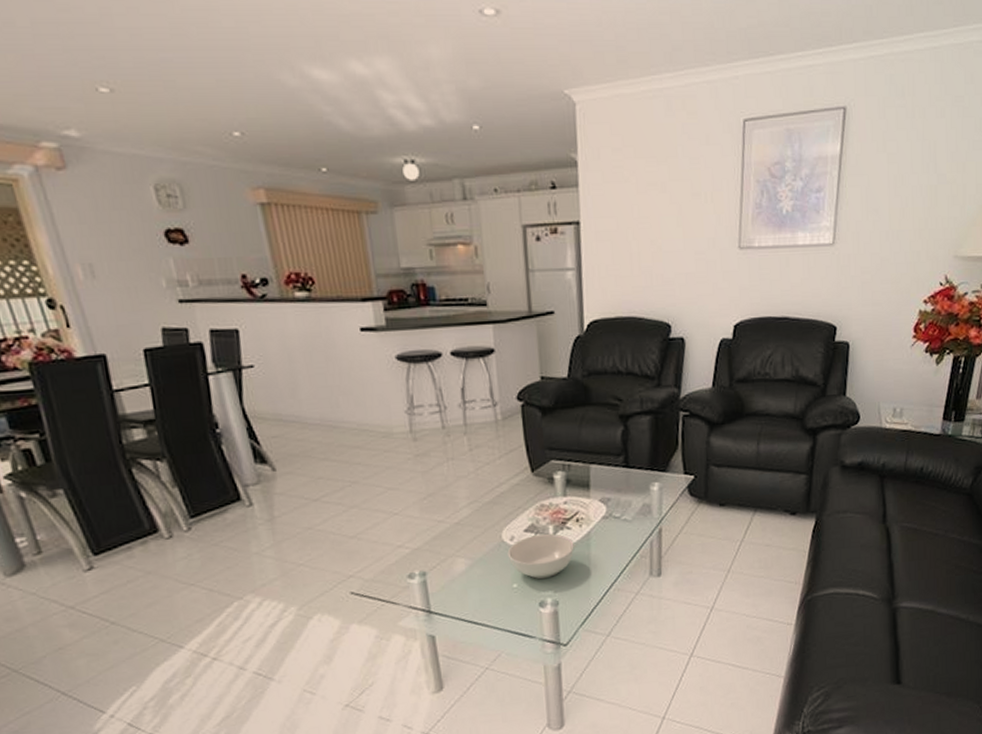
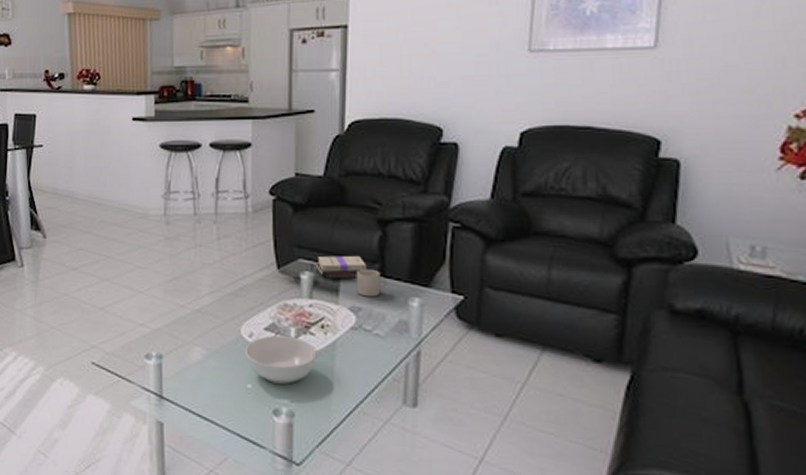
books: none [566,450,614,476] -> present [315,255,368,279]
mug: none [603,461,631,488] -> present [356,268,387,297]

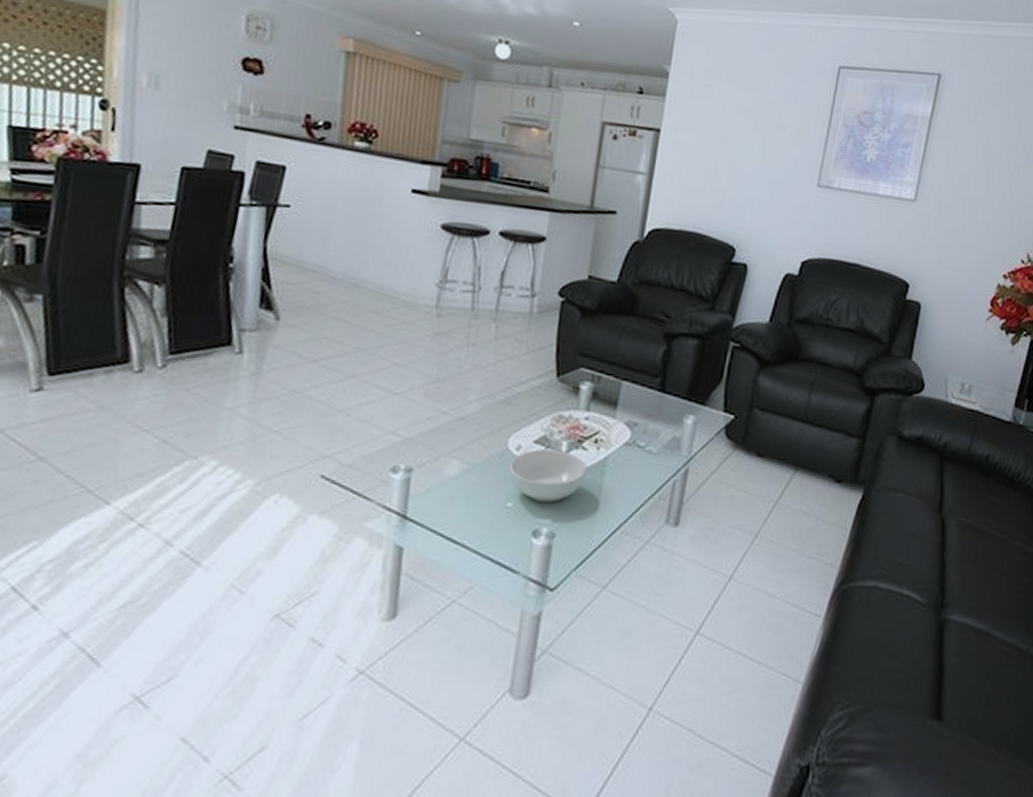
books: present [315,255,368,279] -> none [596,366,649,392]
mug: present [356,268,387,297] -> none [634,382,666,413]

